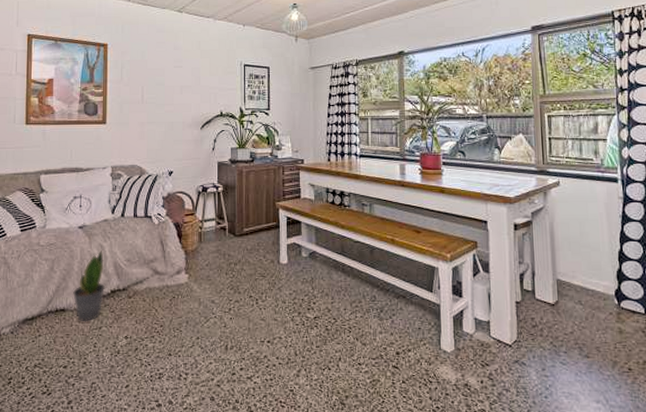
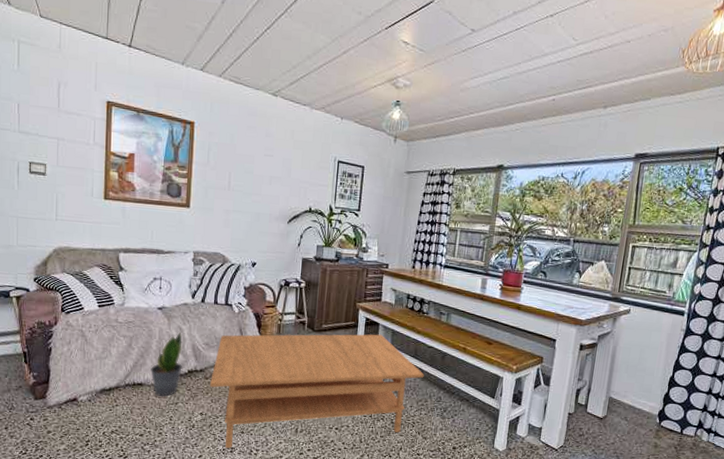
coffee table: none [134,233,354,375] -> present [210,334,424,449]

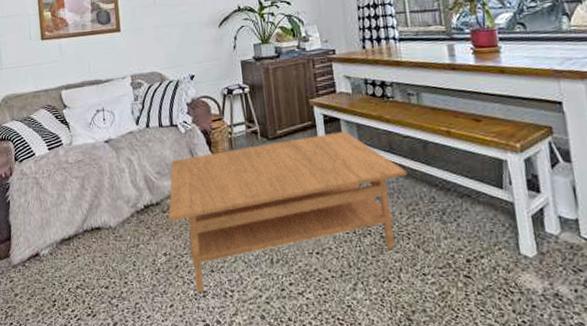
potted plant: present [151,332,182,397] -> none [106,164,138,240]

